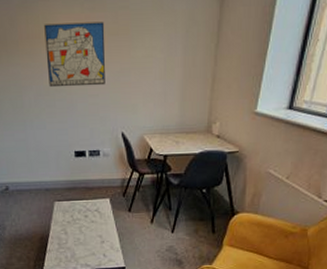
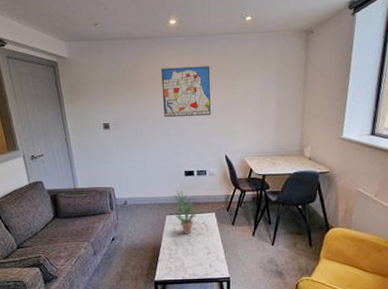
potted plant: none [61,174,91,222] -> present [173,191,199,234]

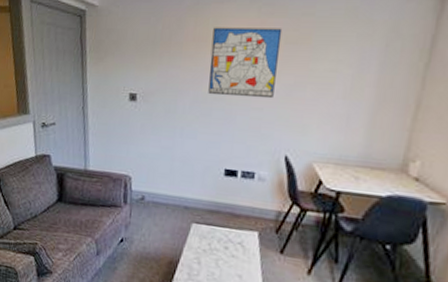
potted plant: present [173,191,199,234] -> none [202,194,236,254]

